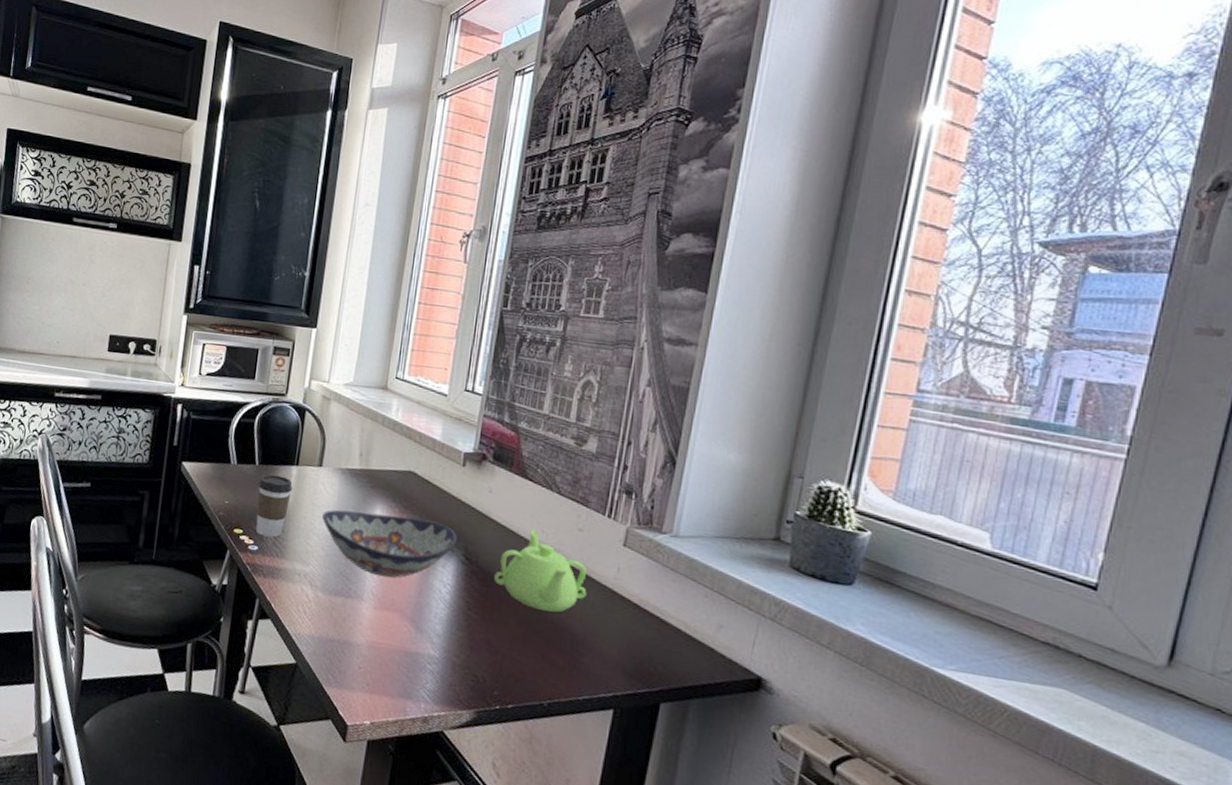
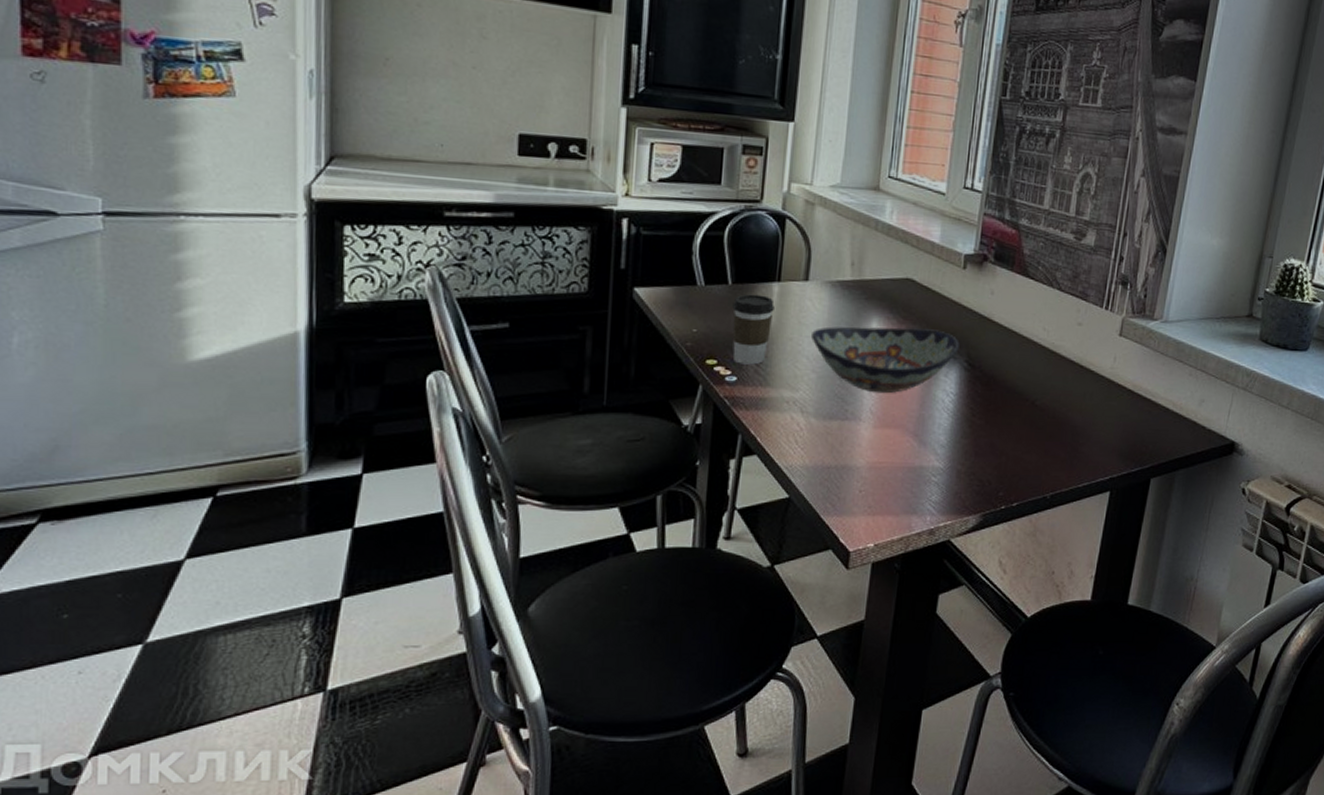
teapot: present [494,529,587,613] -> none [997,328,1086,408]

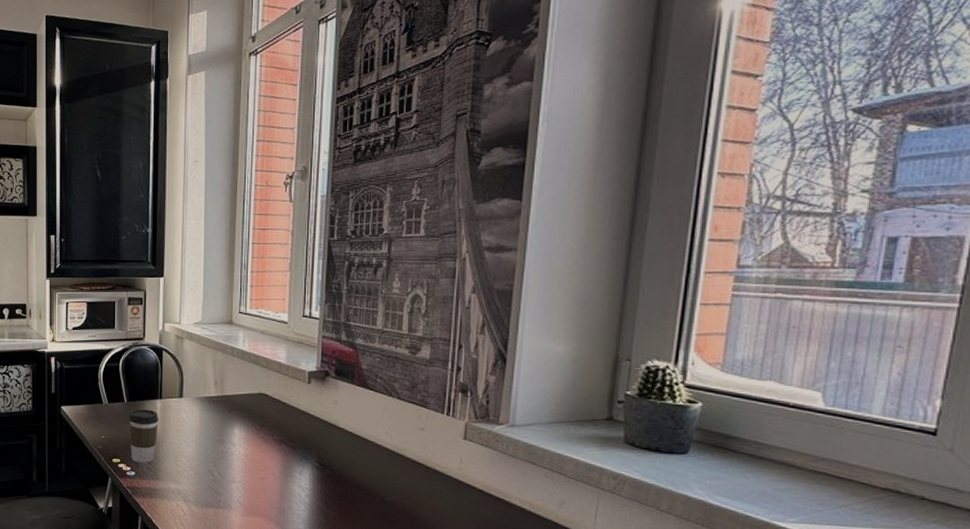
decorative bowl: present [810,326,960,394] -> none [187,433,310,488]

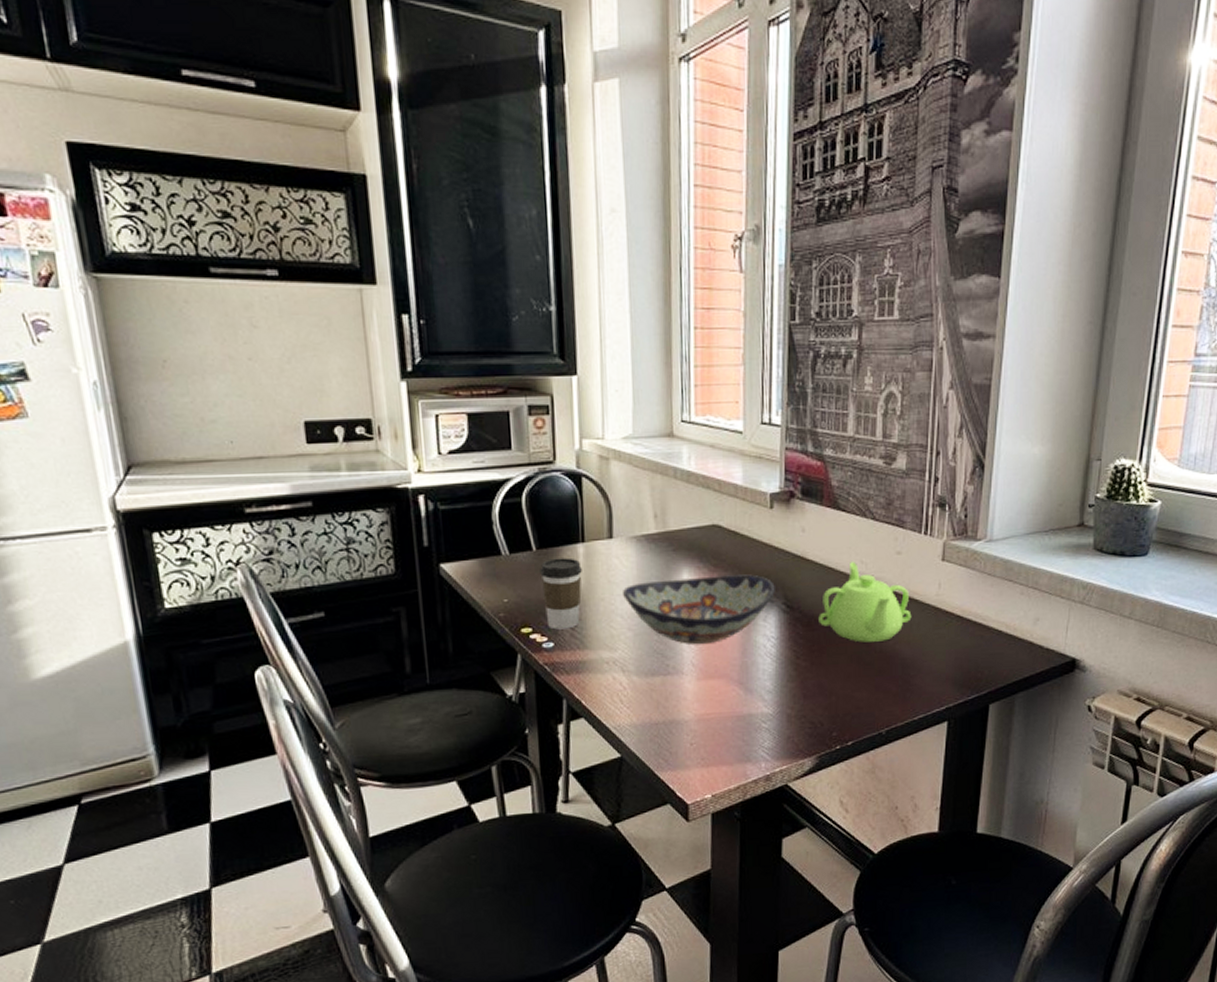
decorative bowl: none [187,433,310,488] -> present [622,574,775,645]
teapot: none [347,433,434,504] -> present [818,562,912,643]

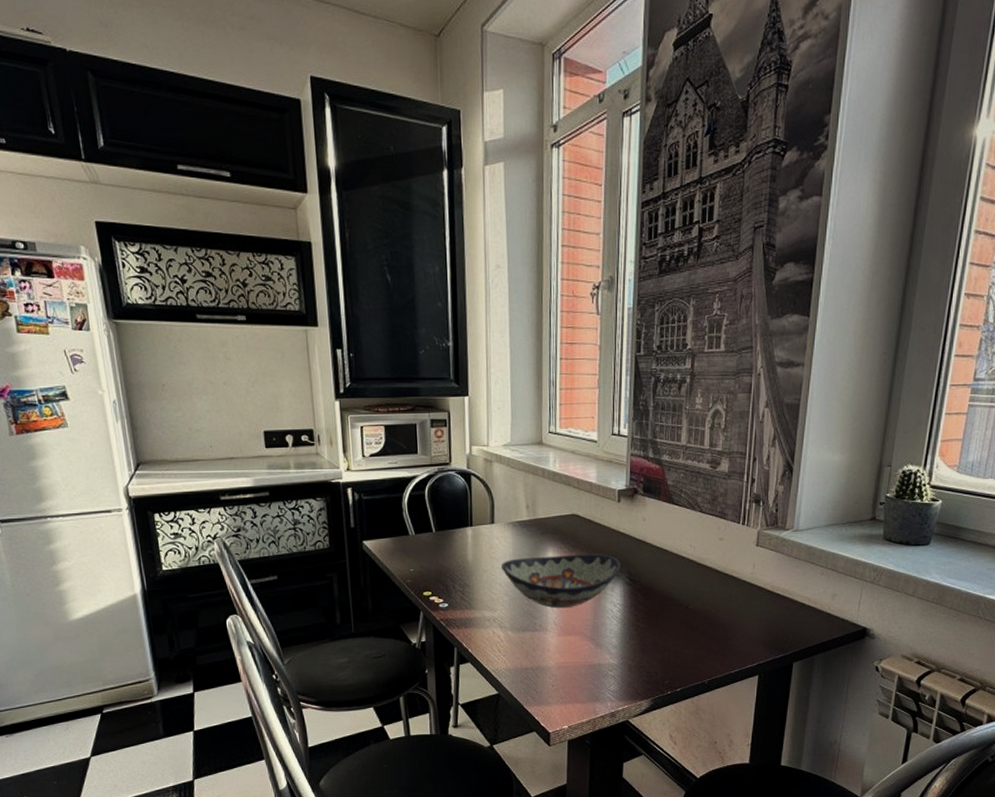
coffee cup: present [540,557,582,630] -> none [438,538,470,594]
teapot: present [818,562,912,643] -> none [655,546,731,610]

